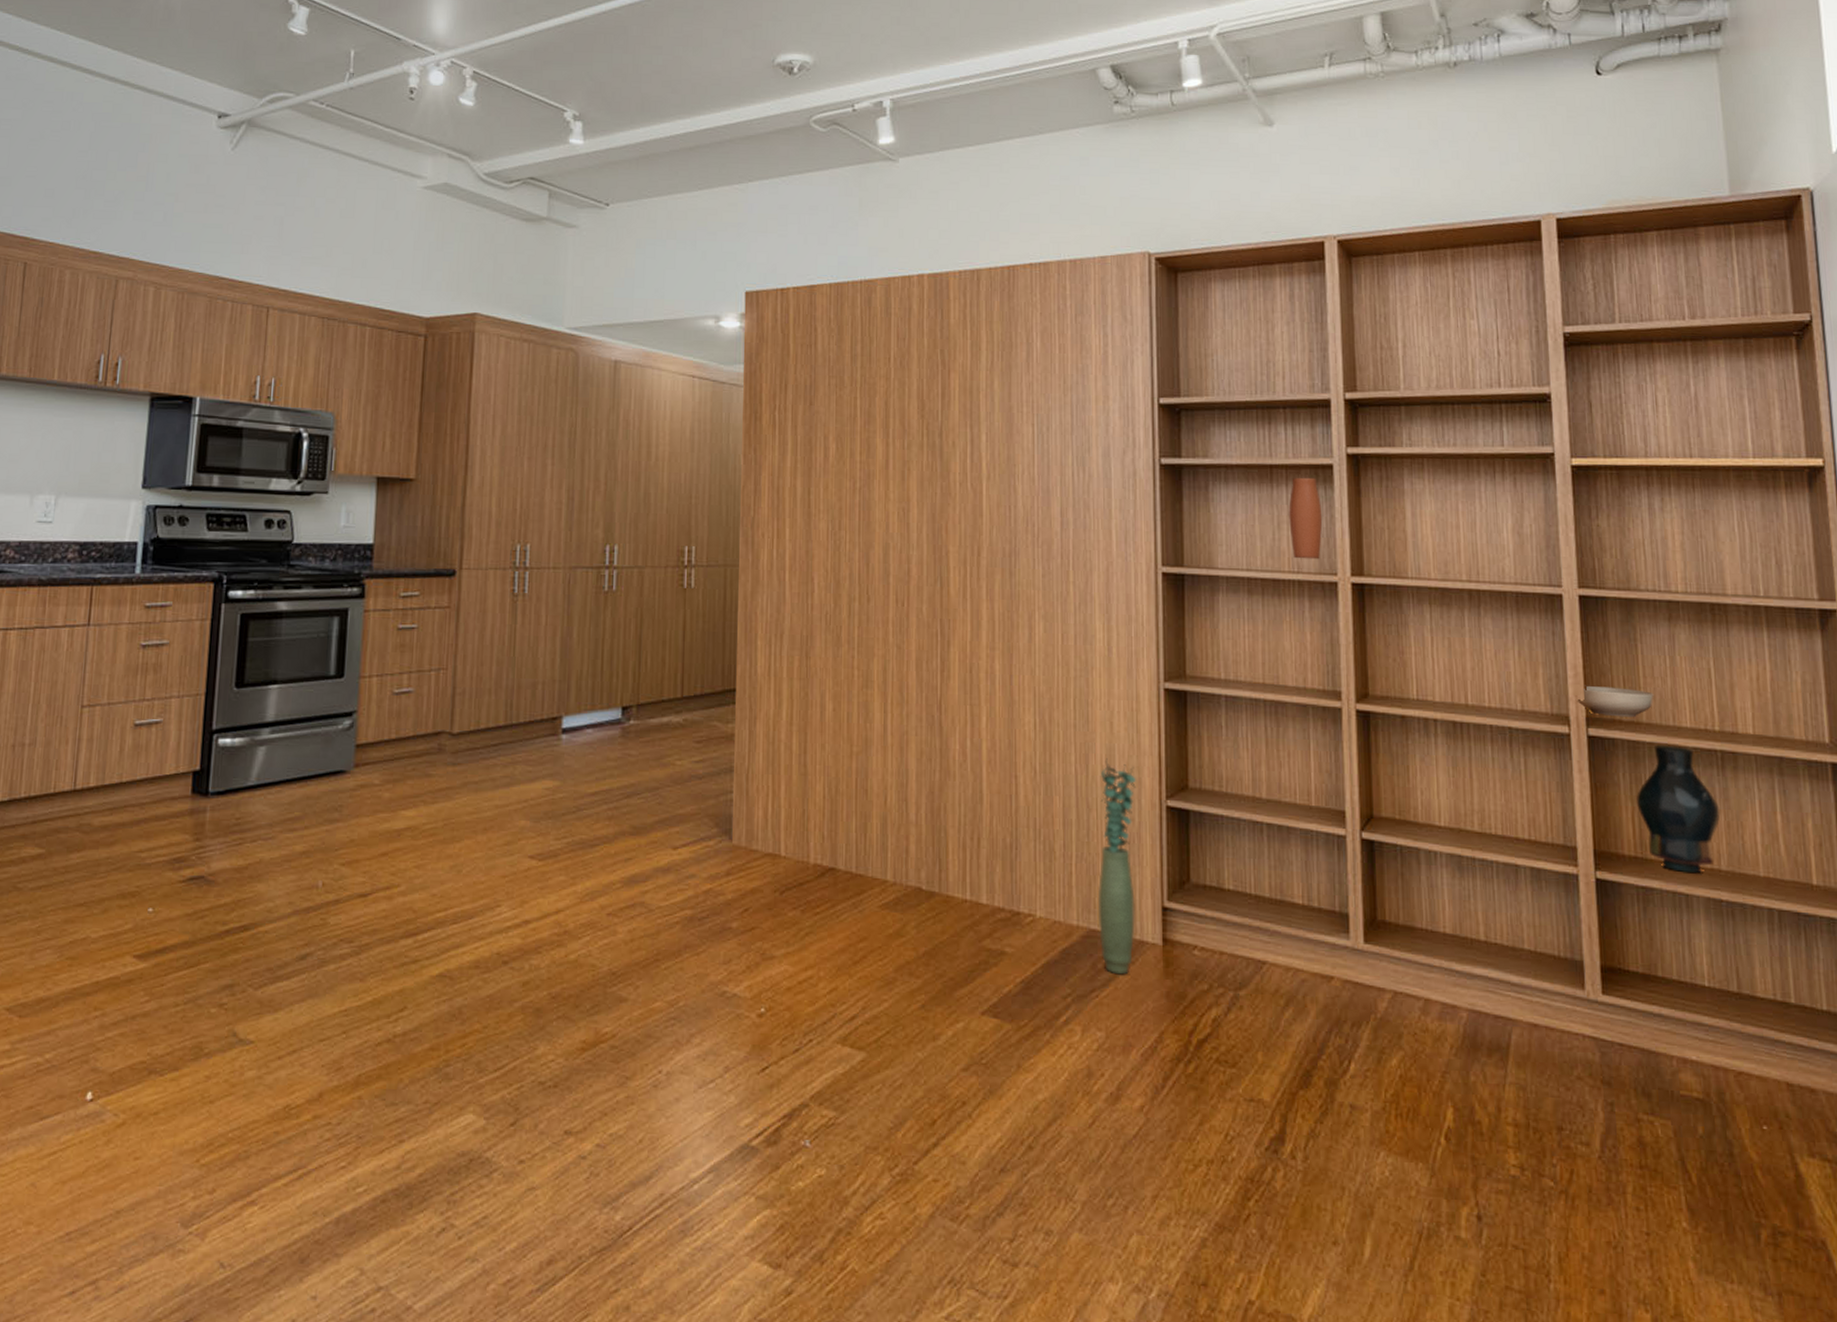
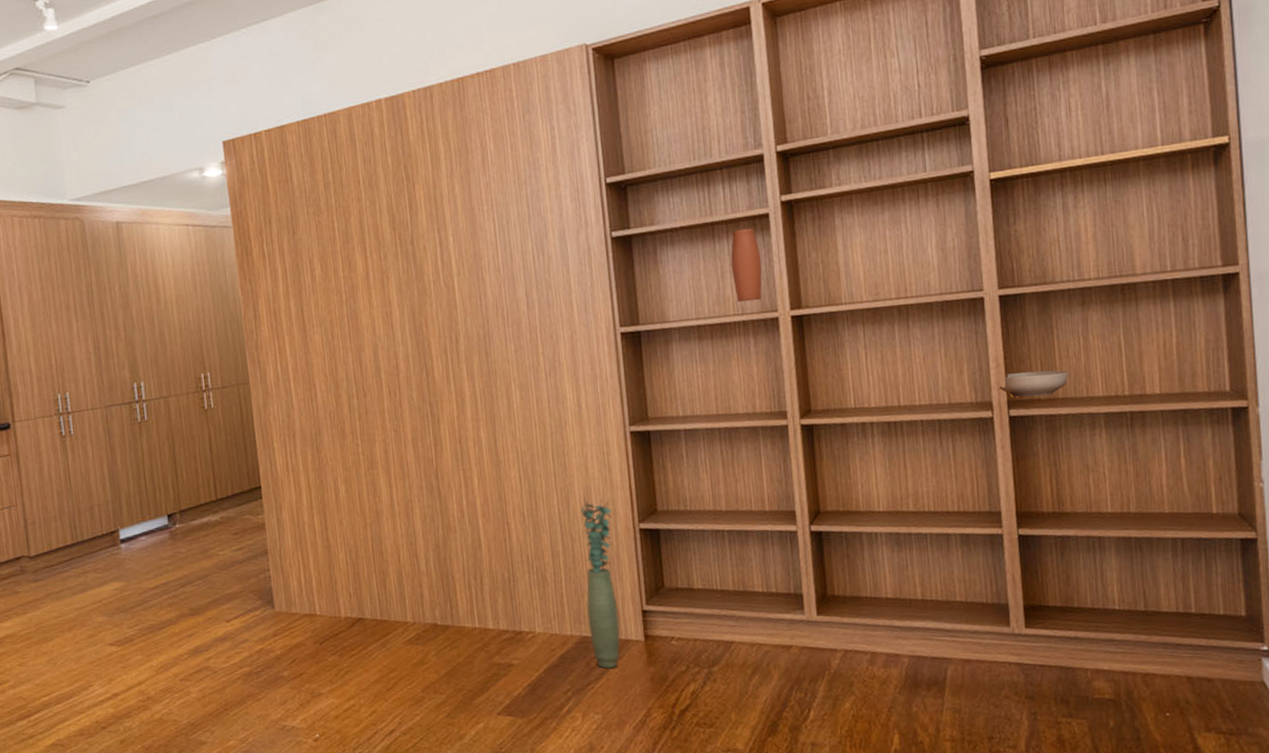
vase: present [1637,746,1721,874] -> none [1054,413,1130,519]

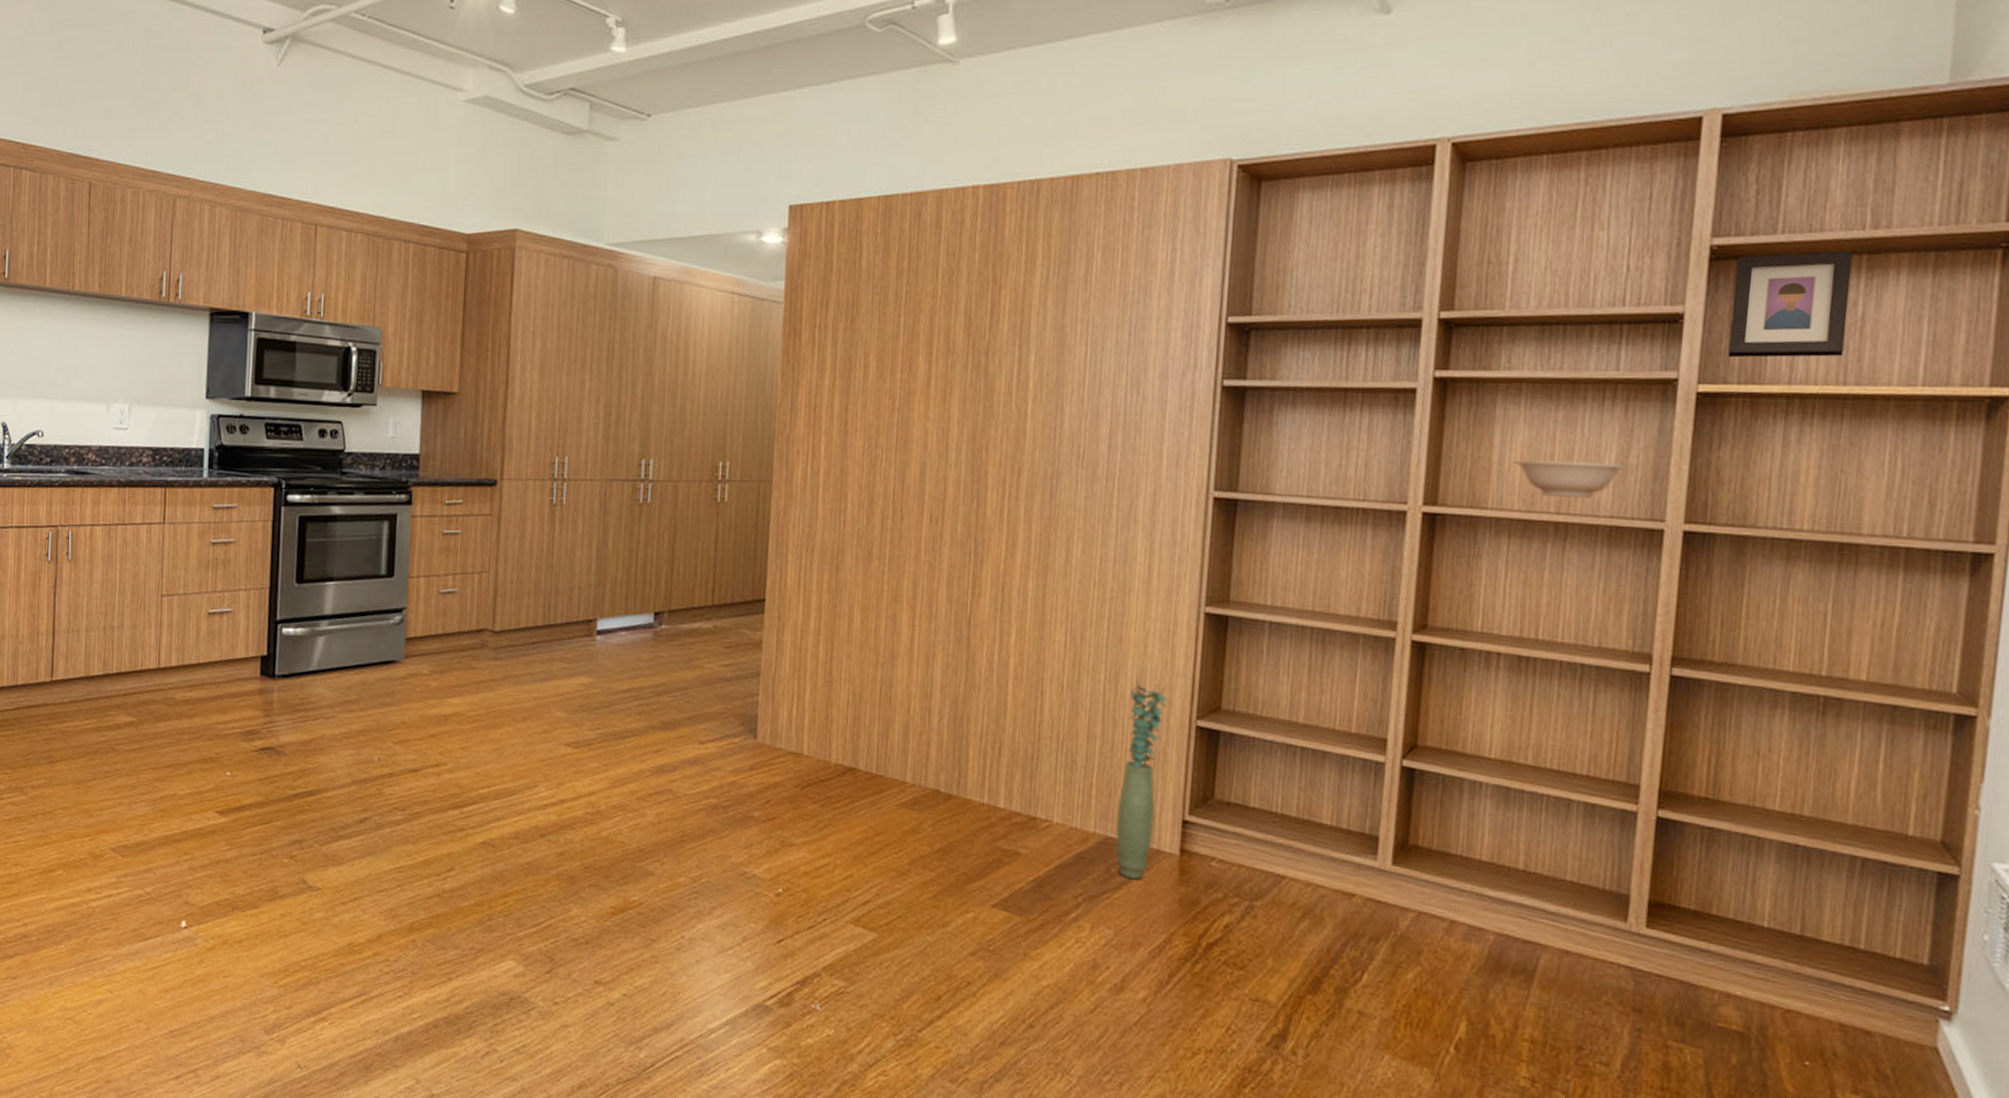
vase: present [730,228,762,303] -> none [1359,401,1399,488]
decorative bowl: none [855,248,948,286] -> present [1512,459,1629,500]
bowl: present [997,370,1069,397] -> none [1662,625,1756,659]
picture frame: none [1002,43,1097,147] -> present [1728,250,1854,358]

